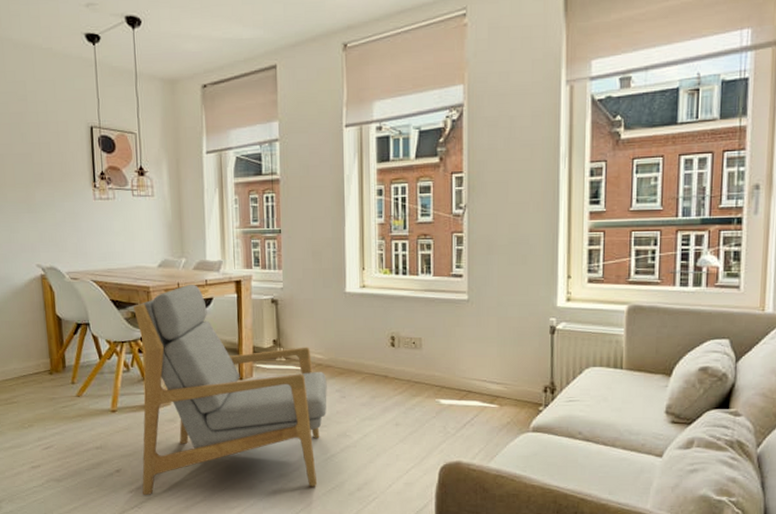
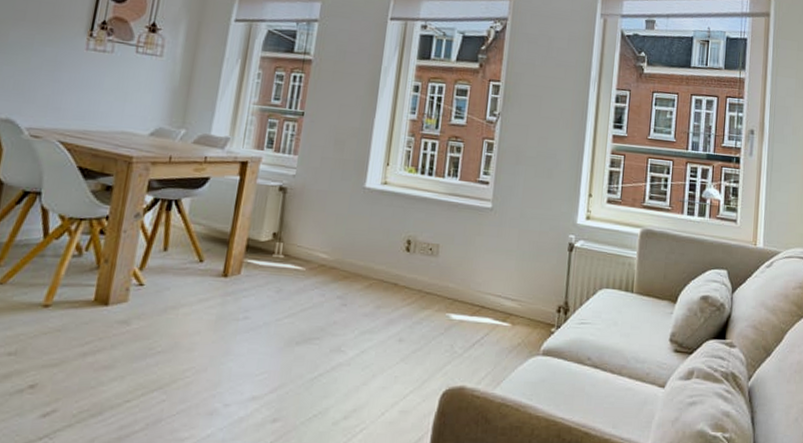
armchair: present [133,284,327,496] -> none [60,159,328,422]

